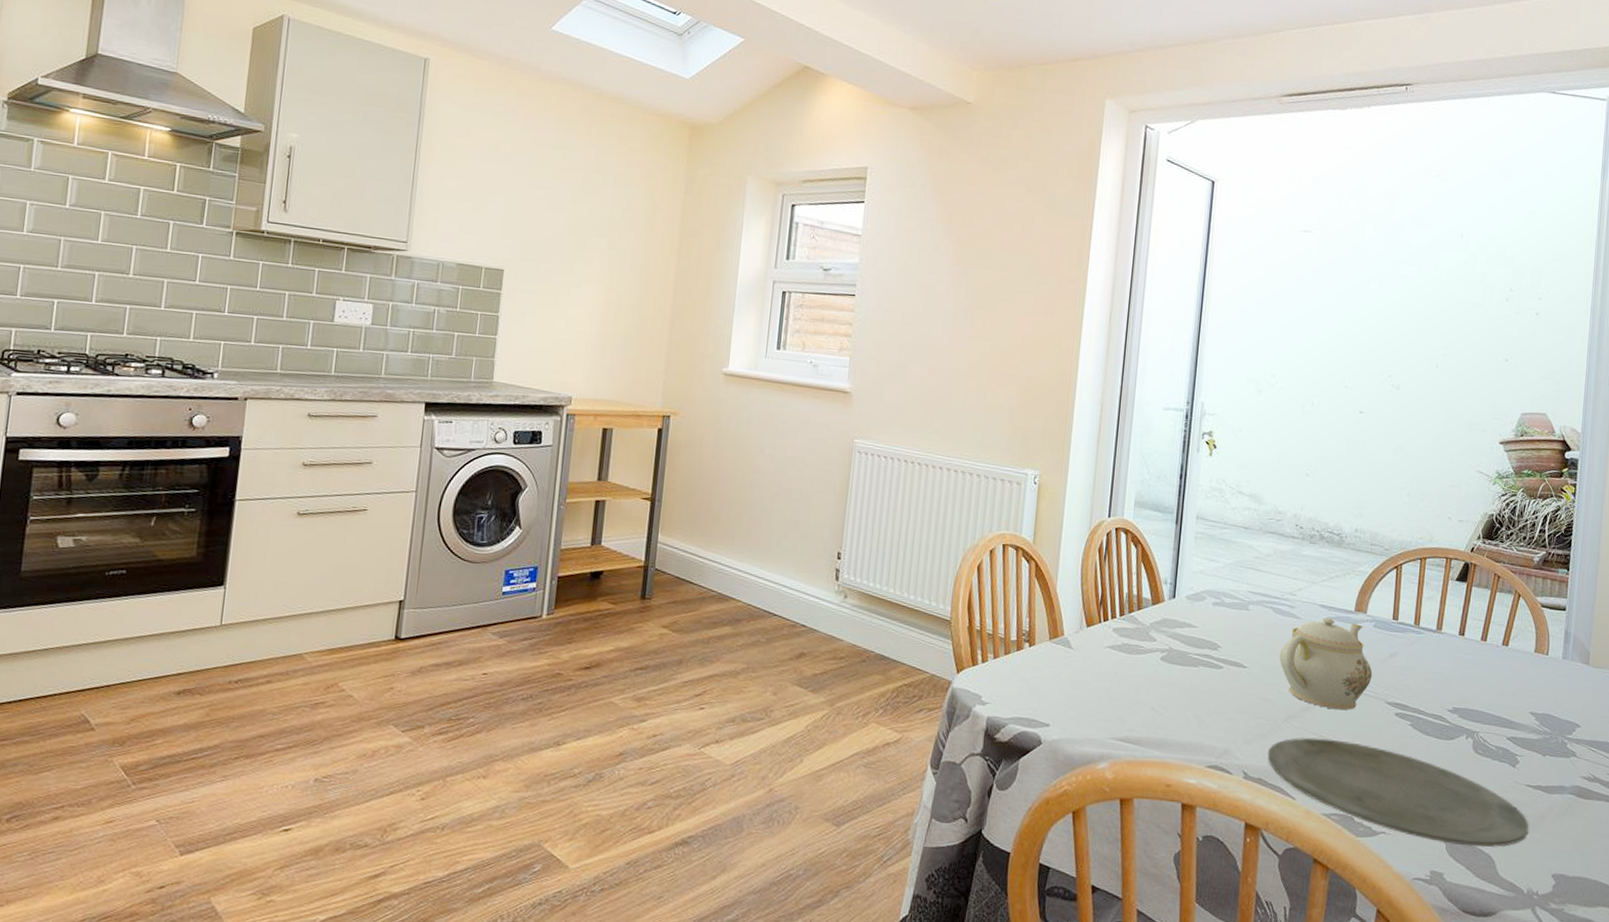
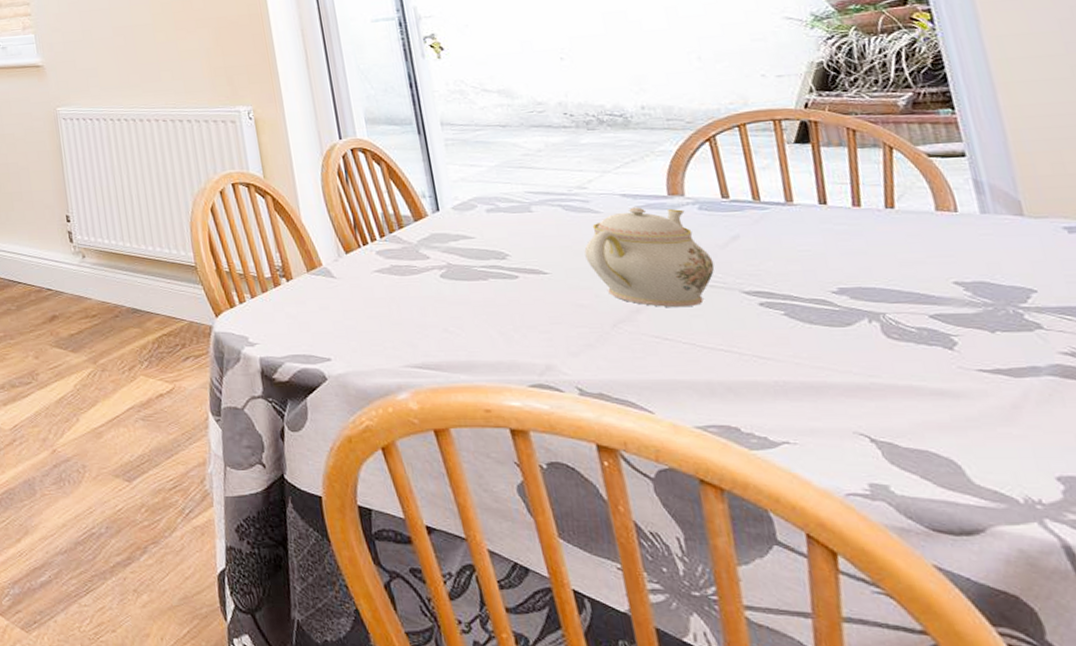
plate: present [1267,737,1529,848] -> none [602,341,1002,451]

